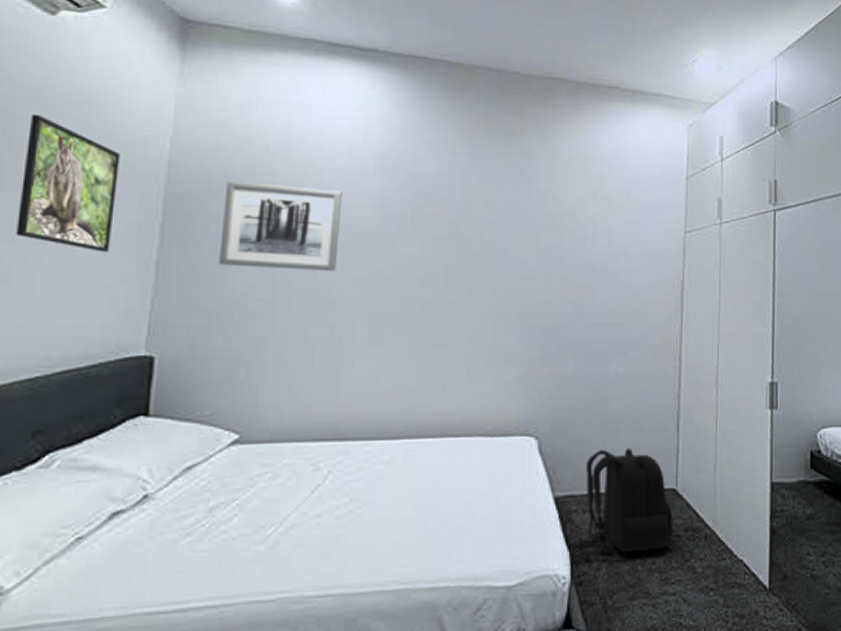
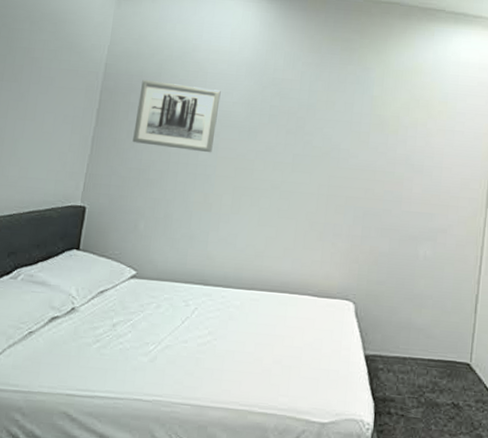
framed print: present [16,114,120,252] -> none [9,28,76,129]
backpack: present [586,448,673,552] -> none [391,320,466,415]

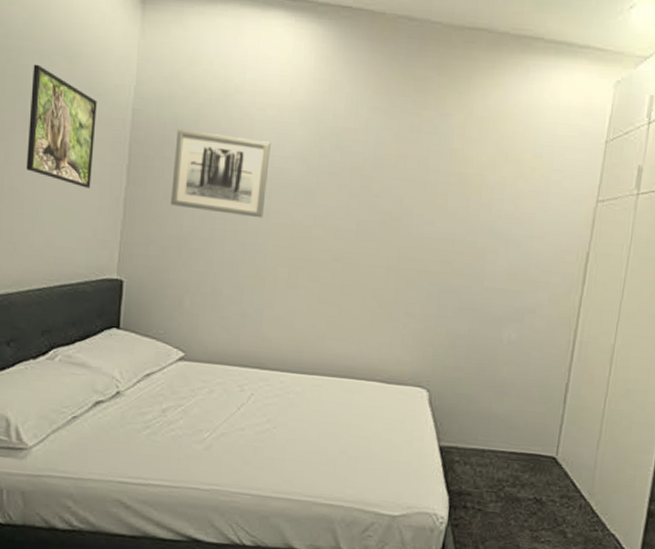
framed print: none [9,28,76,129] -> present [26,64,97,189]

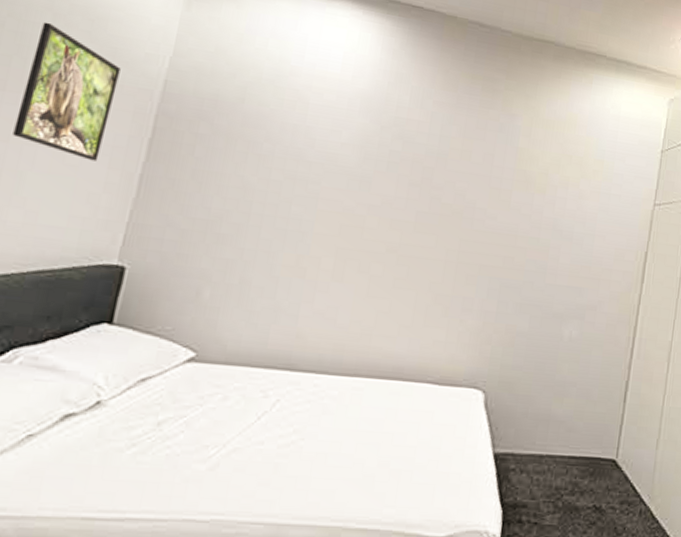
wall art: present [171,129,271,218] -> none [199,106,326,205]

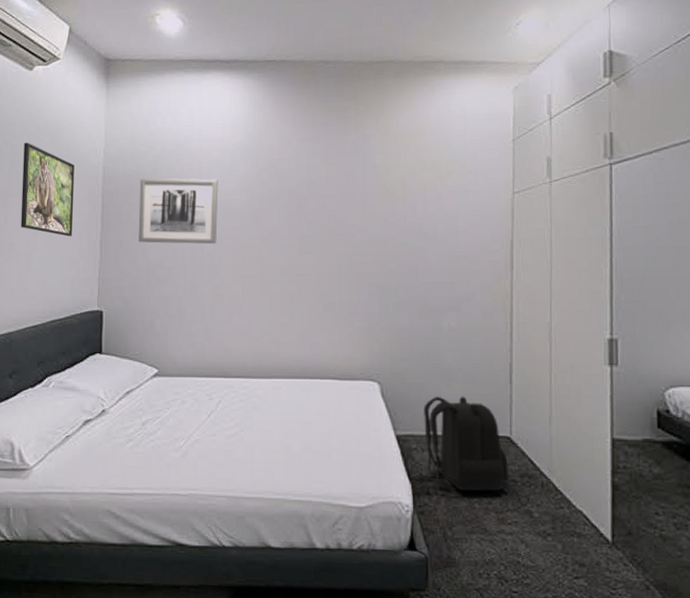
wall art: none [199,106,326,205] -> present [138,178,218,244]
backpack: none [523,411,610,519] -> present [424,396,509,491]

